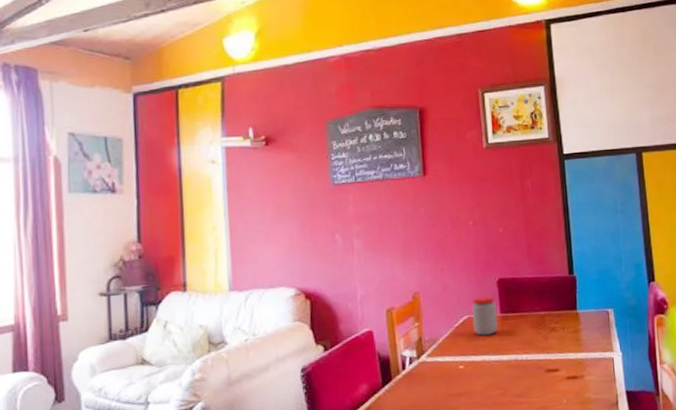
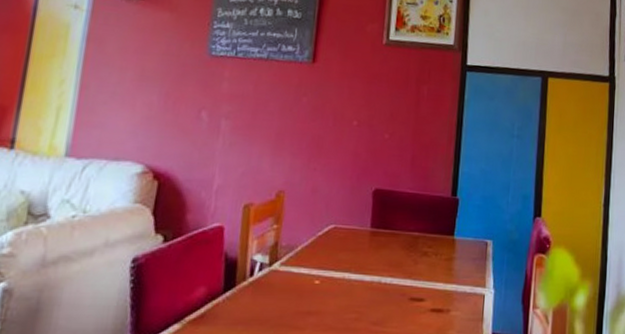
jar: present [471,296,498,336] -> none [338,206,368,250]

